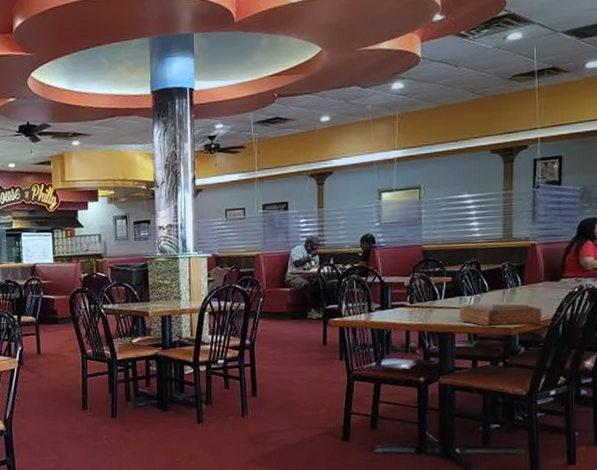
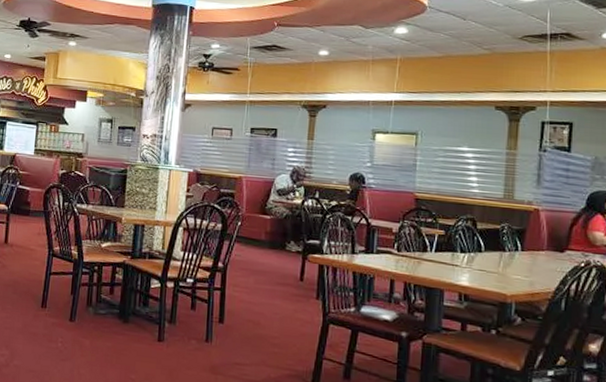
napkin holder: present [458,302,542,326] -> none [449,261,542,296]

